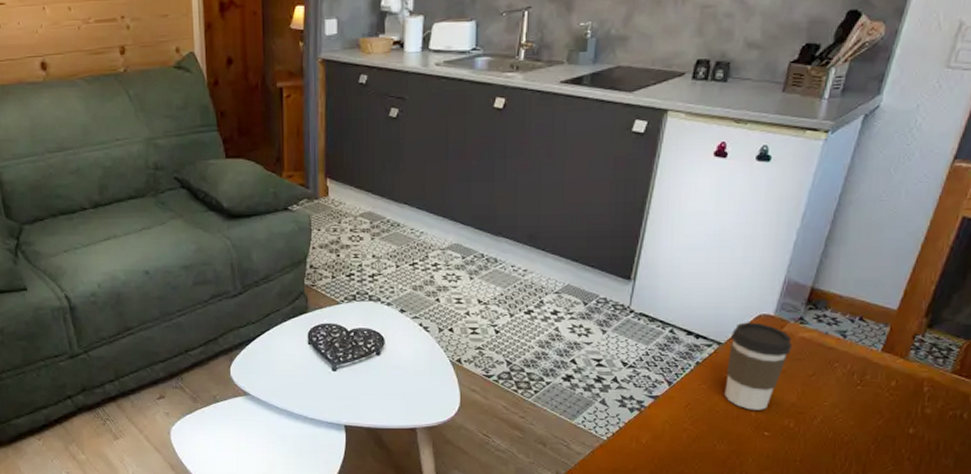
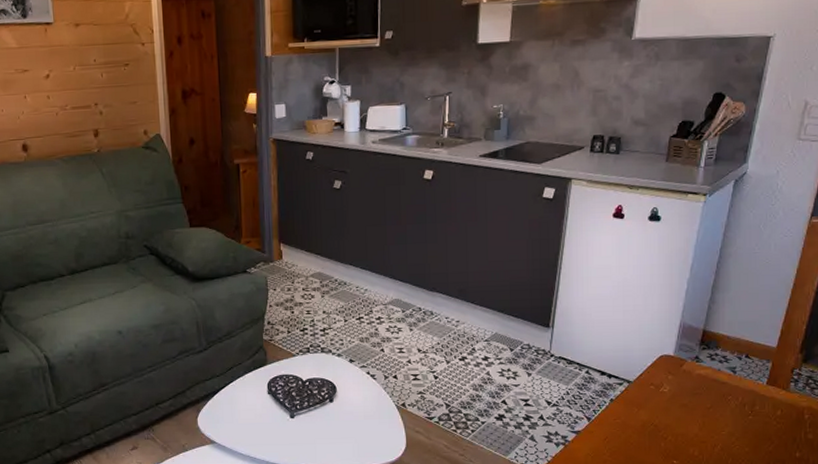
coffee cup: present [724,322,792,410] -> none [637,362,691,441]

